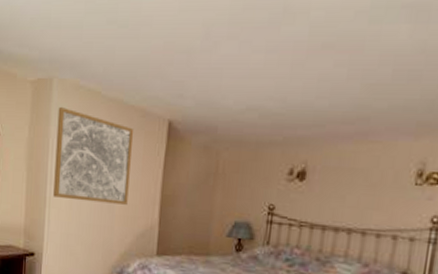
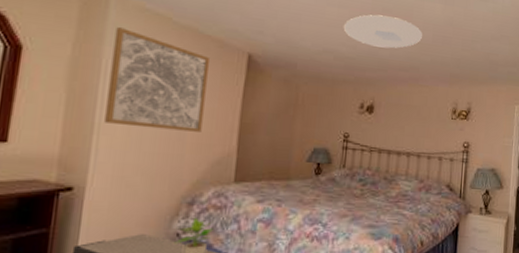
ceiling light: none [270,54,377,97] -> present [343,14,422,49]

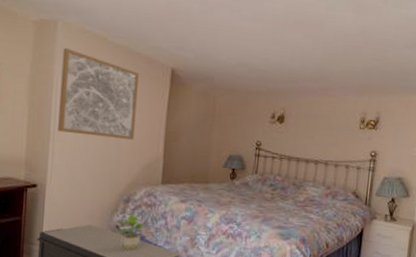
ceiling light: present [343,14,422,49] -> none [256,27,333,60]

